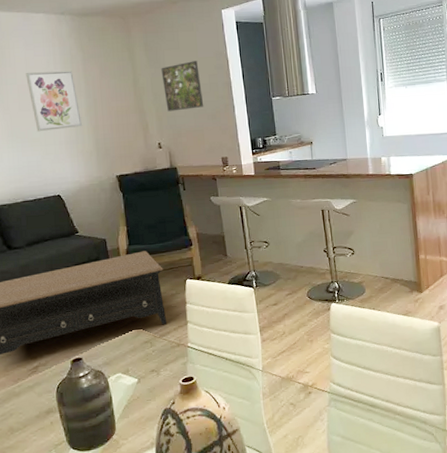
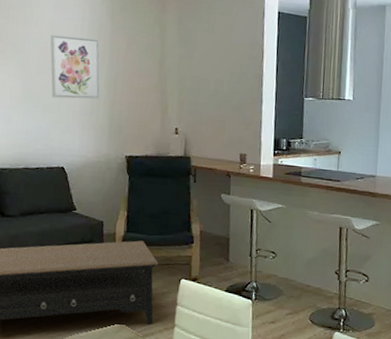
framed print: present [161,61,204,112] -> none [190,46,231,98]

